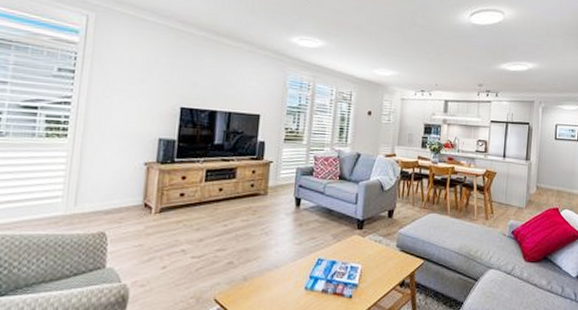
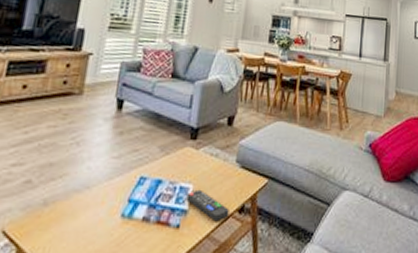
remote control: none [356,268,392,293] -> present [186,189,229,222]

